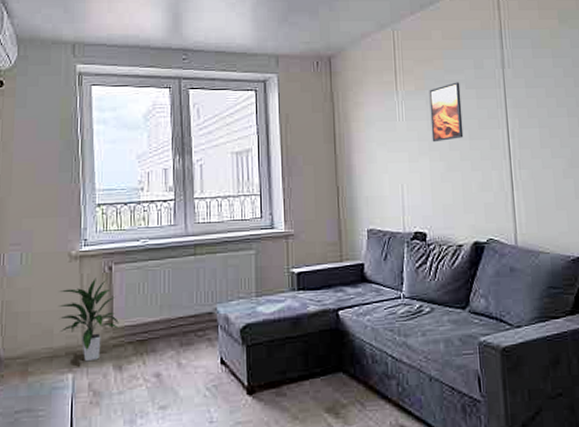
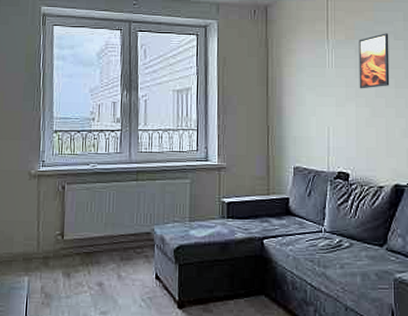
indoor plant: present [59,277,119,362] -> none [19,195,69,268]

